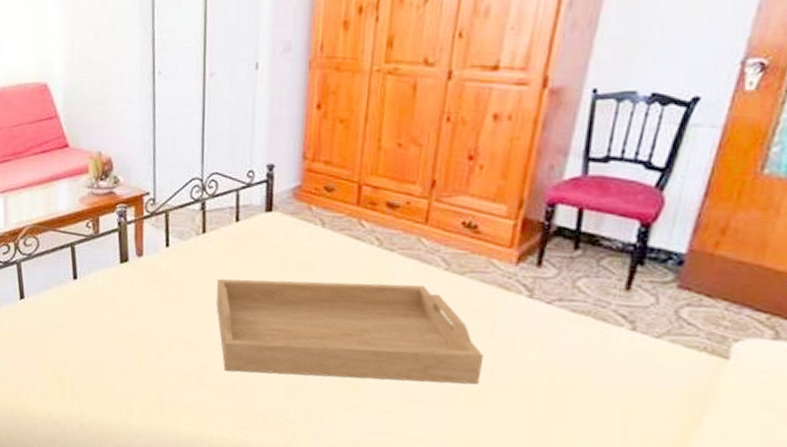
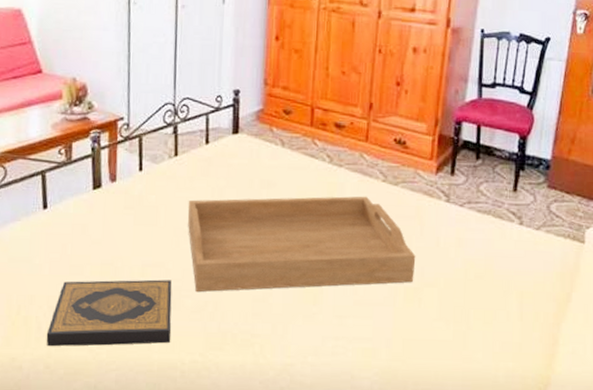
hardback book: none [79,349,200,417] -> present [46,279,172,347]

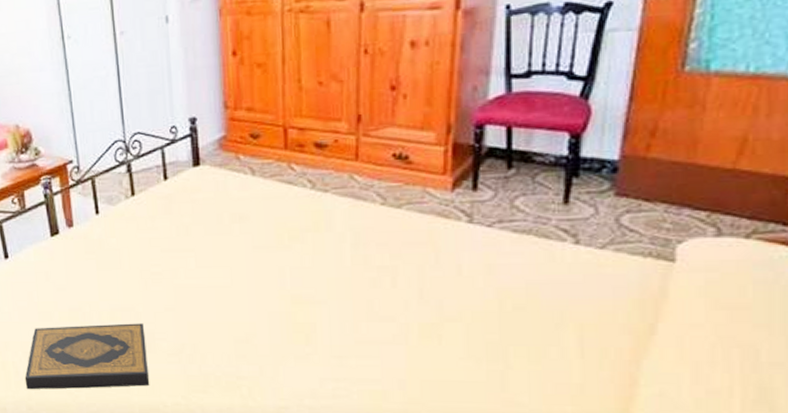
serving tray: present [187,196,416,293] -> none [151,223,431,335]

